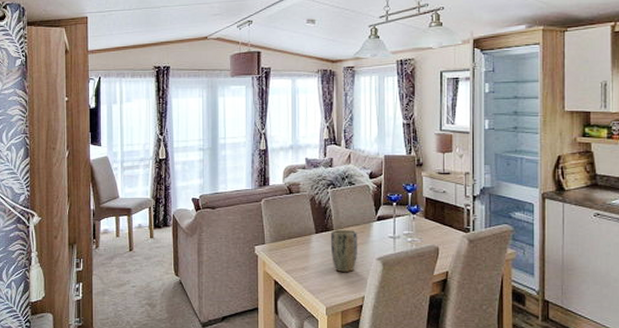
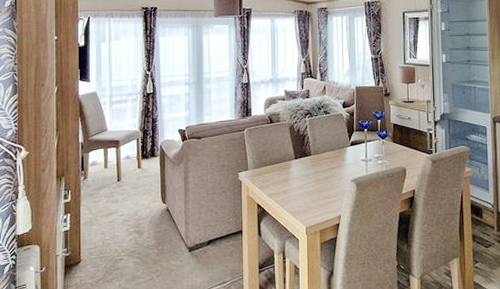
plant pot: present [330,229,357,272] -> none [308,154,333,194]

